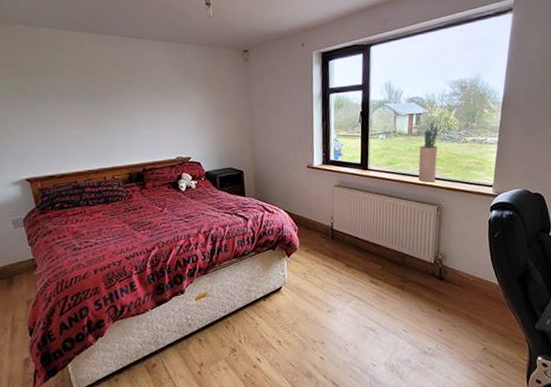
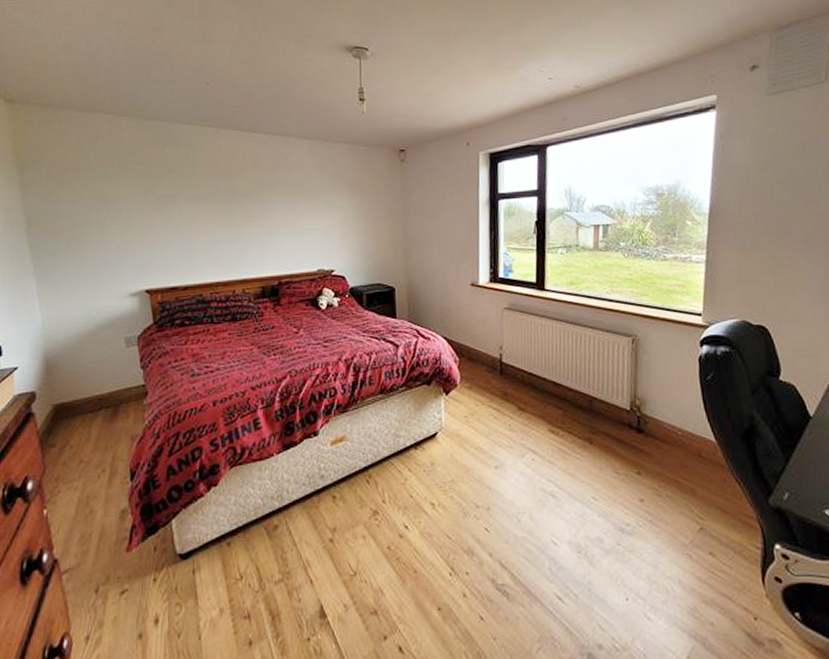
vase: present [418,121,439,183] -> none [607,234,631,308]

